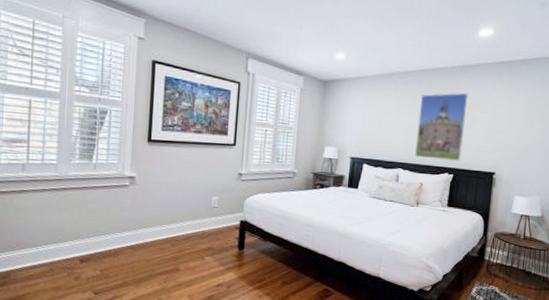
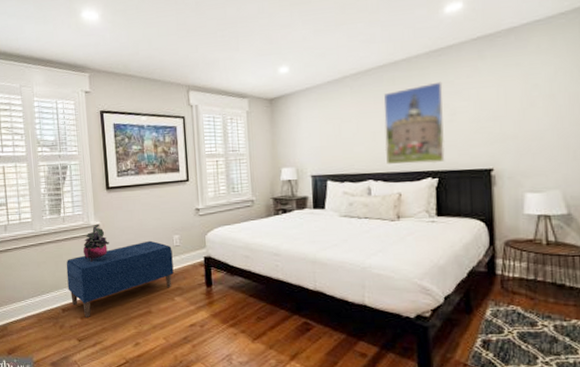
bench: none [90,198,209,270] -> present [66,240,174,317]
potted plant: none [112,175,143,214] -> present [83,223,109,262]

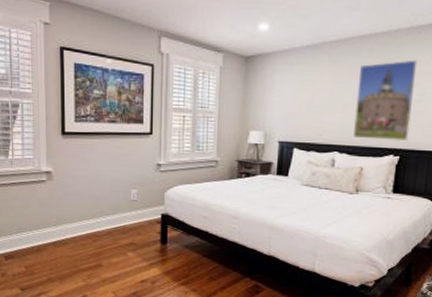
bench: present [66,240,174,317] -> none [12,192,128,267]
potted plant: present [83,223,109,262] -> none [31,170,61,210]

